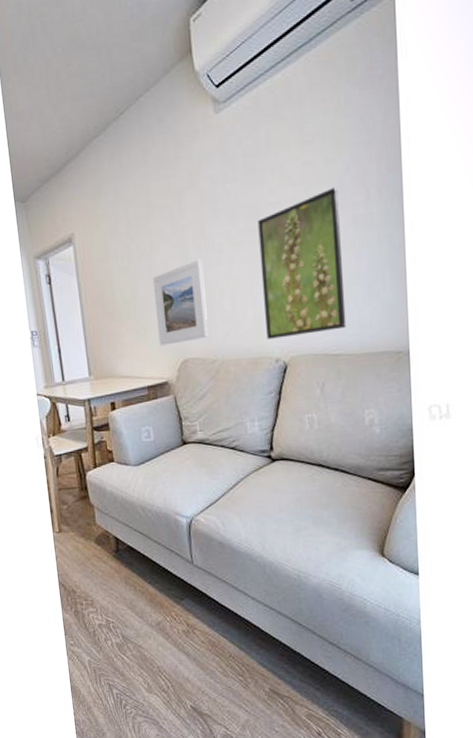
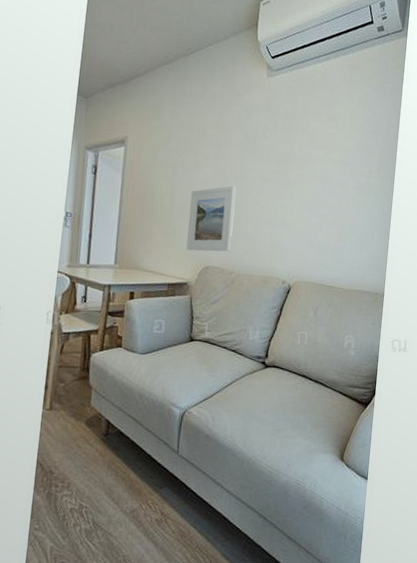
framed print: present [257,187,347,339] -> none [278,157,350,267]

